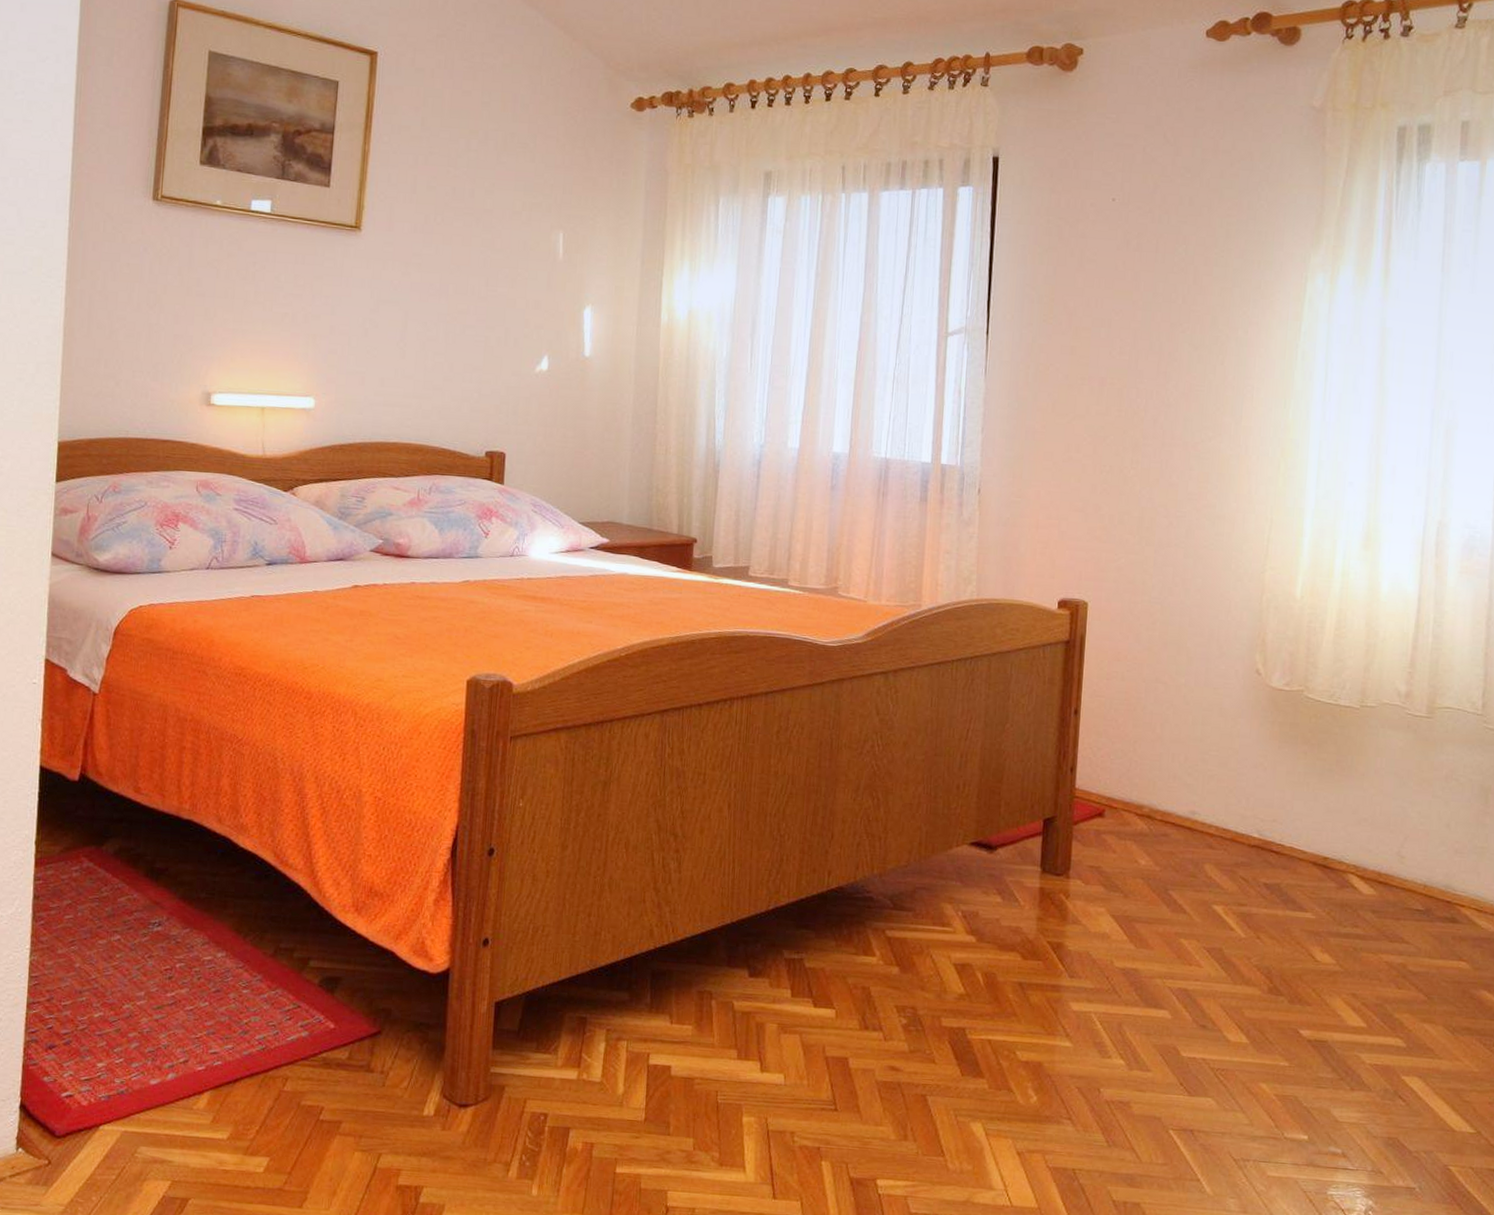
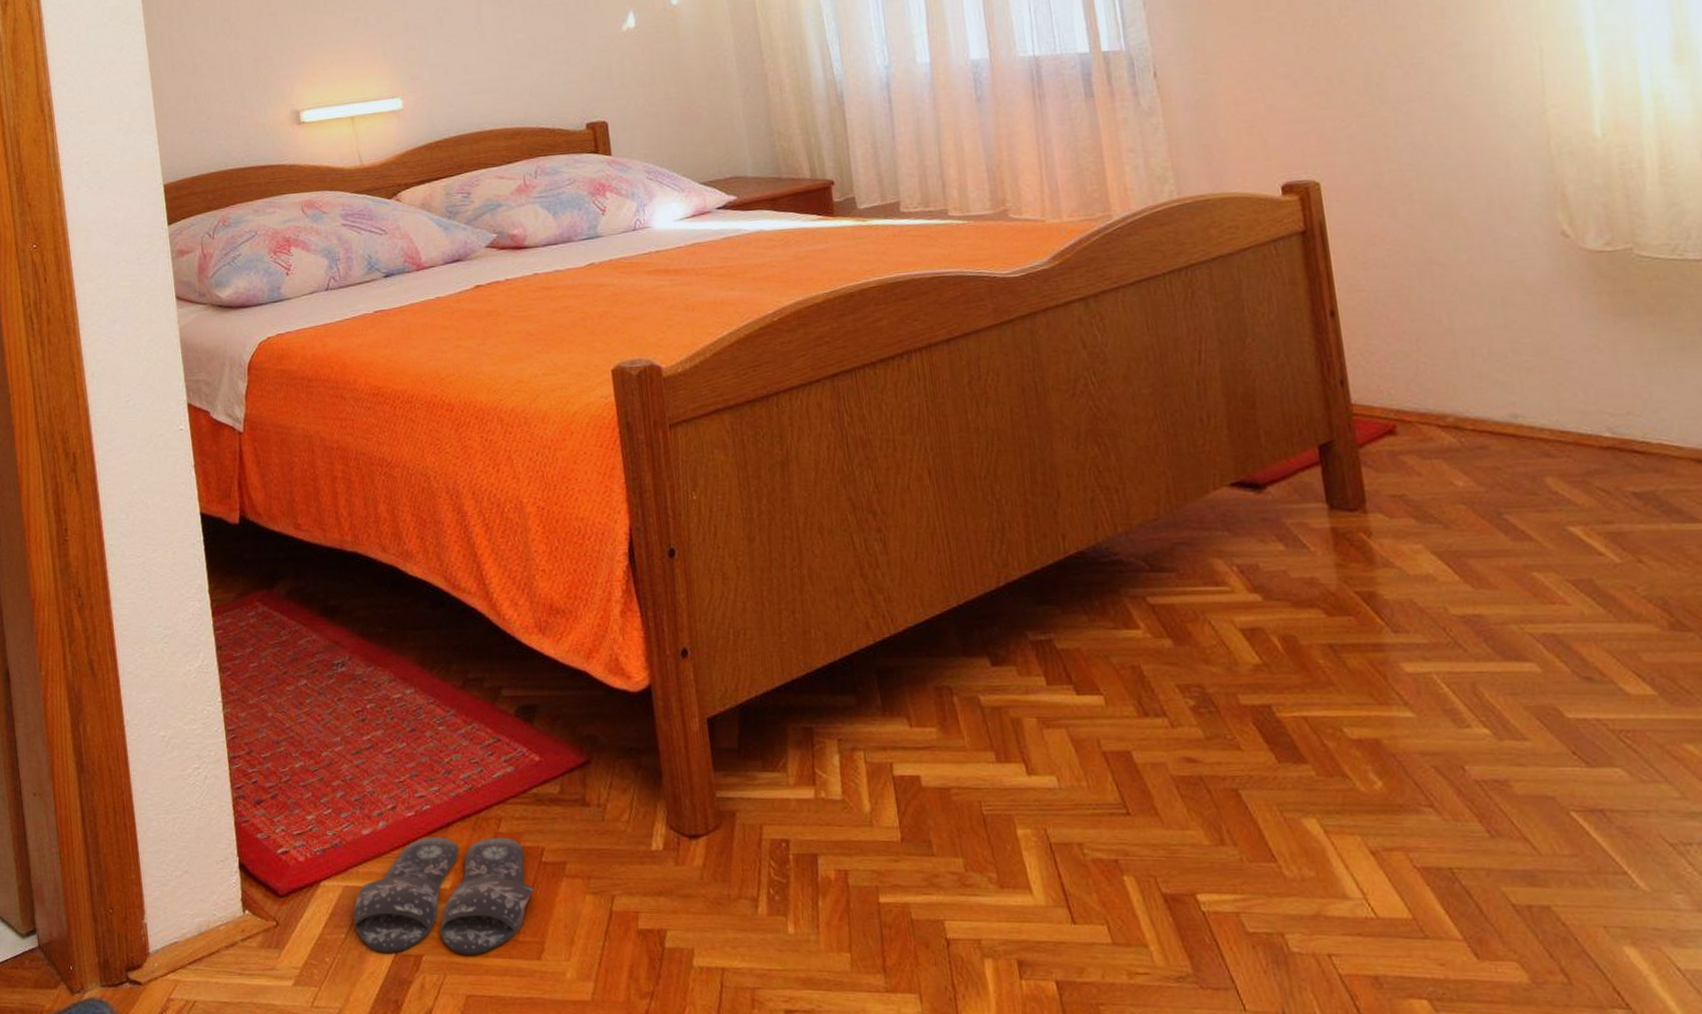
slippers: none [127,1090,308,1201] -> present [353,836,534,955]

